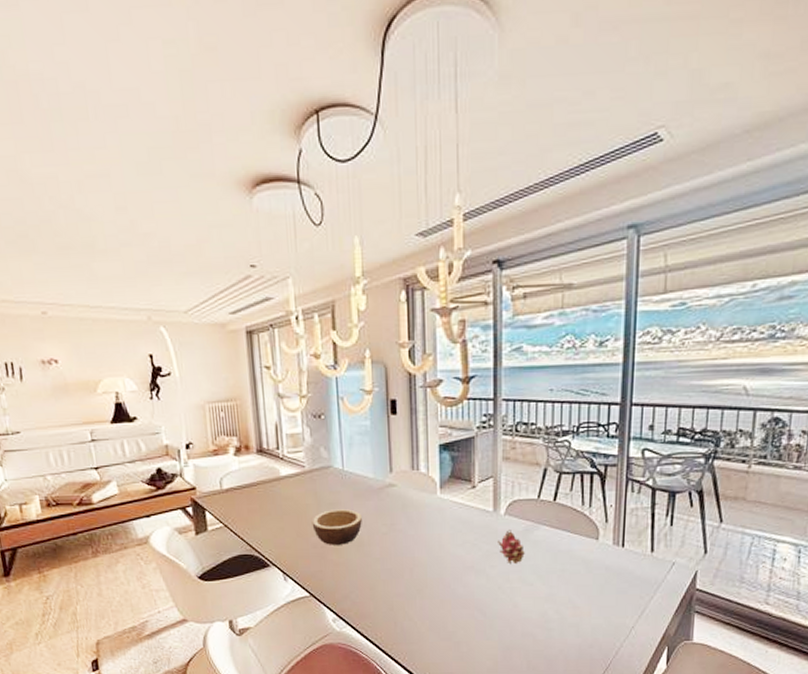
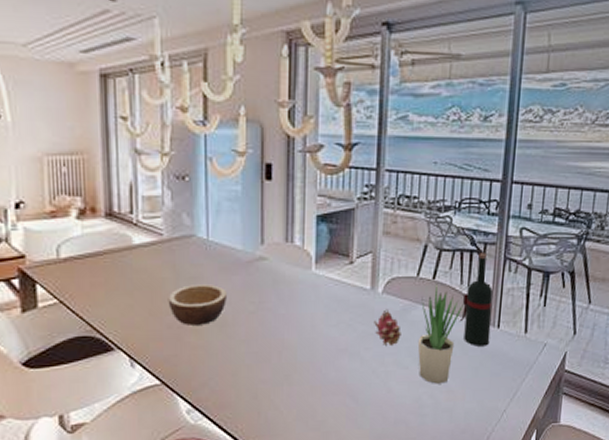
potted plant: none [541,504,586,600] -> present [417,282,463,384]
wine bottle: none [582,474,617,565] -> present [459,253,494,347]

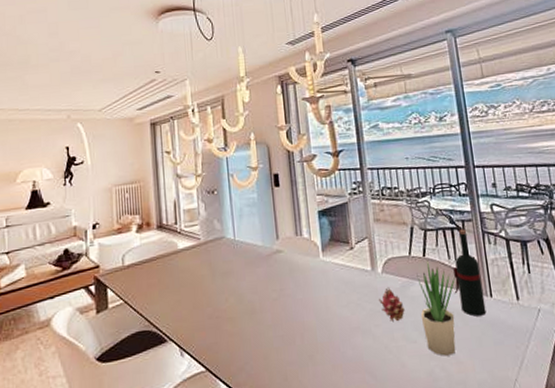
bowl: present [168,284,227,325] -> none [207,277,254,315]

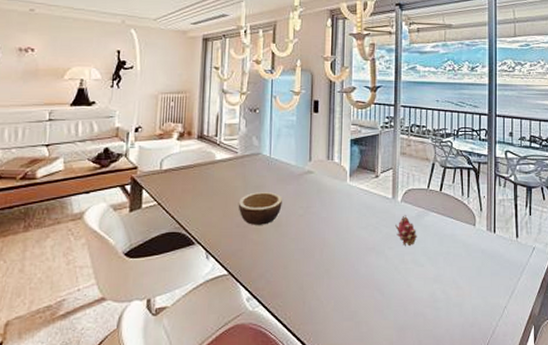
bowl: none [207,277,254,315] -> present [238,192,282,225]
potted plant: present [416,259,456,356] -> none [430,193,465,281]
wine bottle: present [453,229,487,317] -> none [463,170,488,248]

